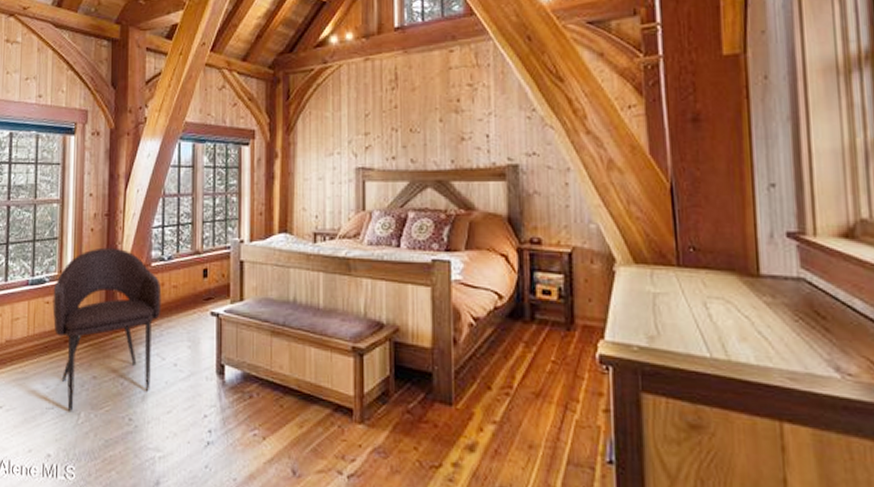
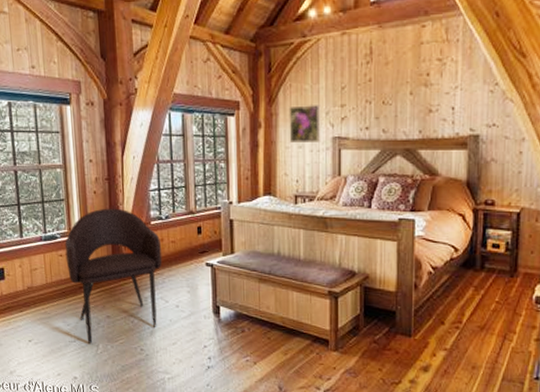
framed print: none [308,132,343,175] -> present [289,104,321,144]

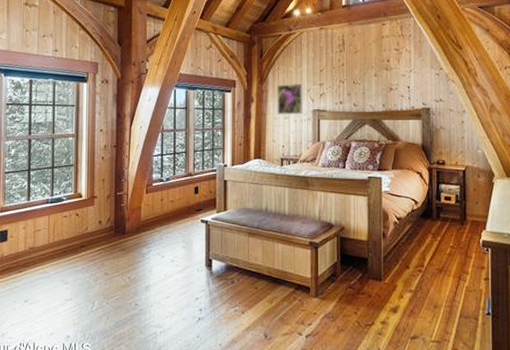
armchair: present [64,208,162,343] -> none [70,172,161,301]

